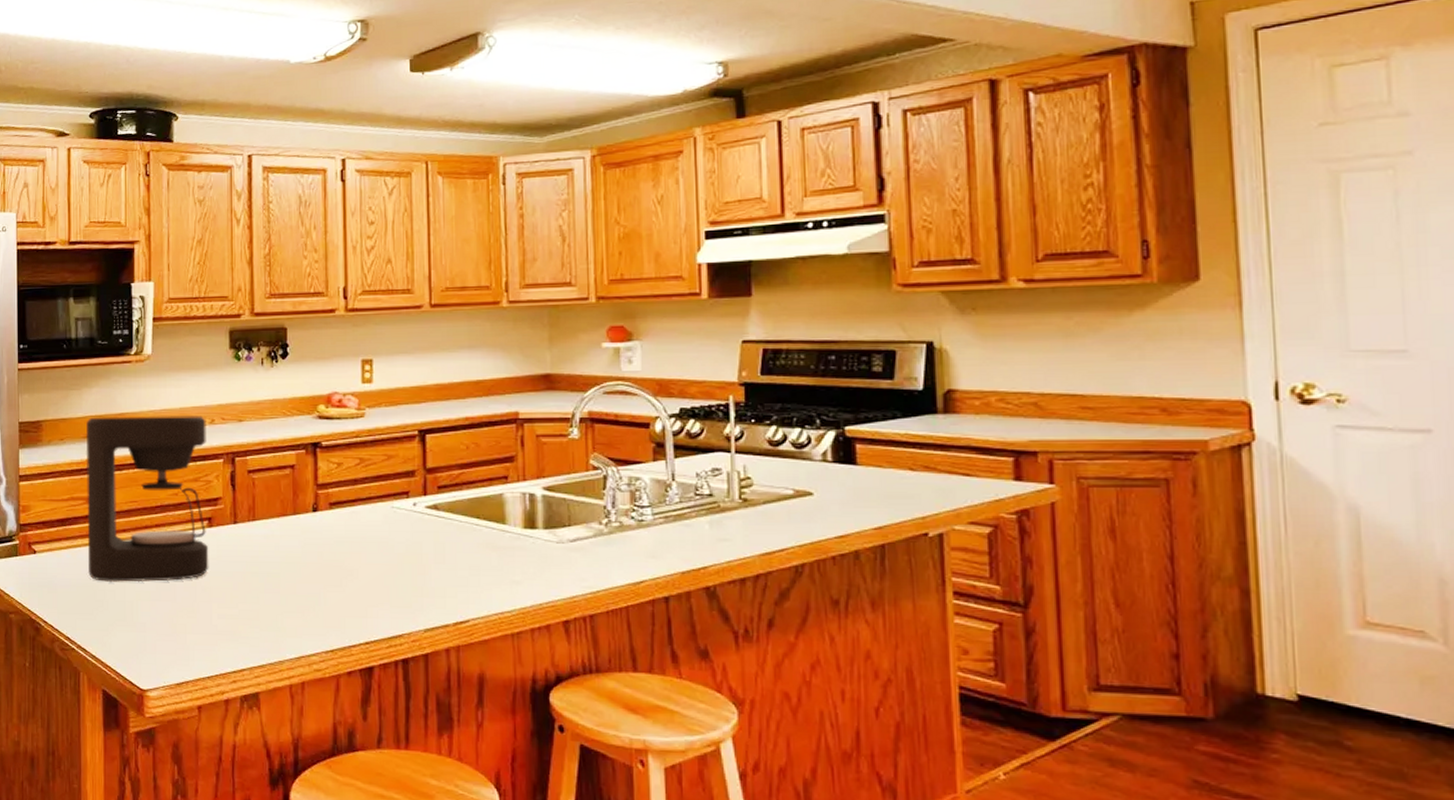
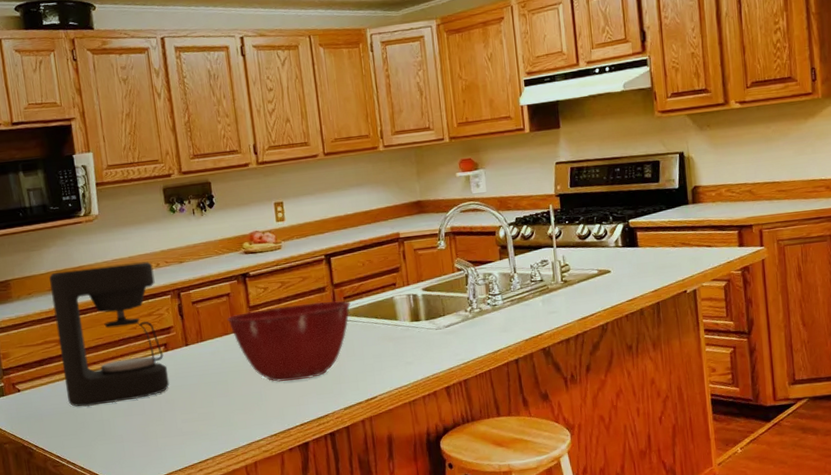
mixing bowl: none [287,489,446,586] -> present [226,300,351,382]

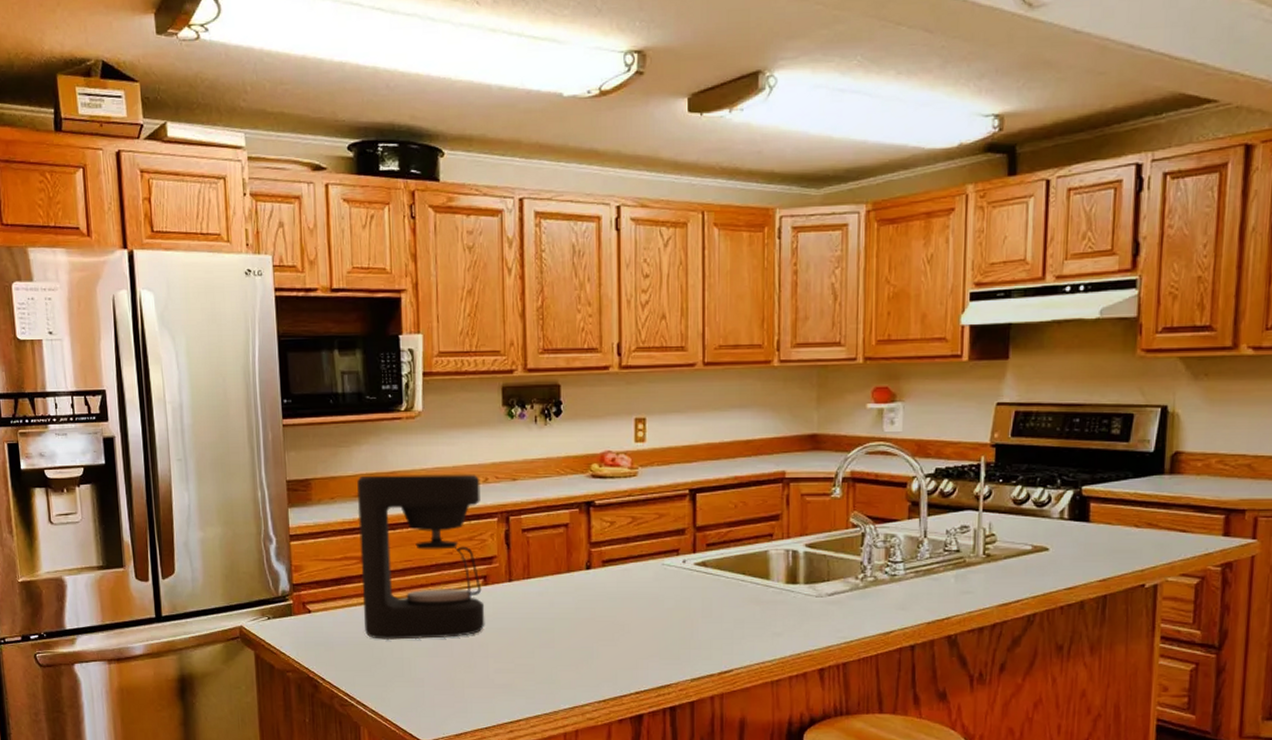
mixing bowl: present [226,300,351,382] -> none [561,546,714,639]

